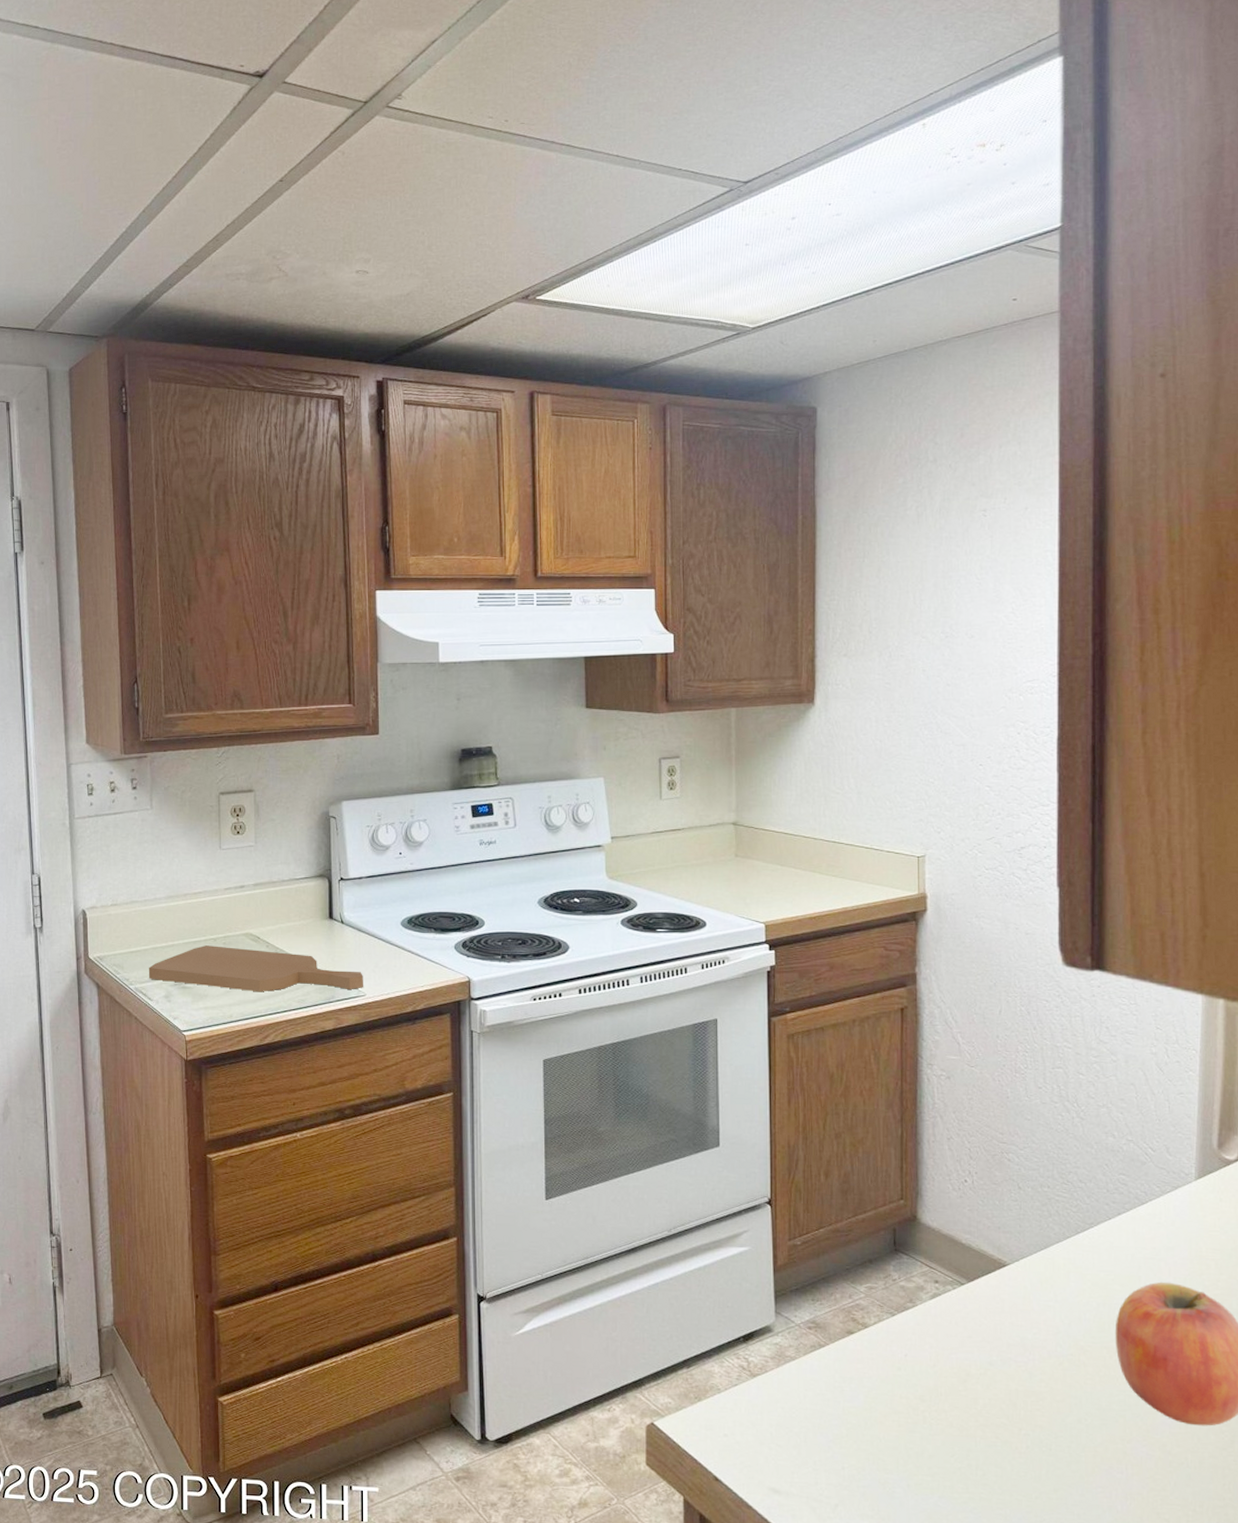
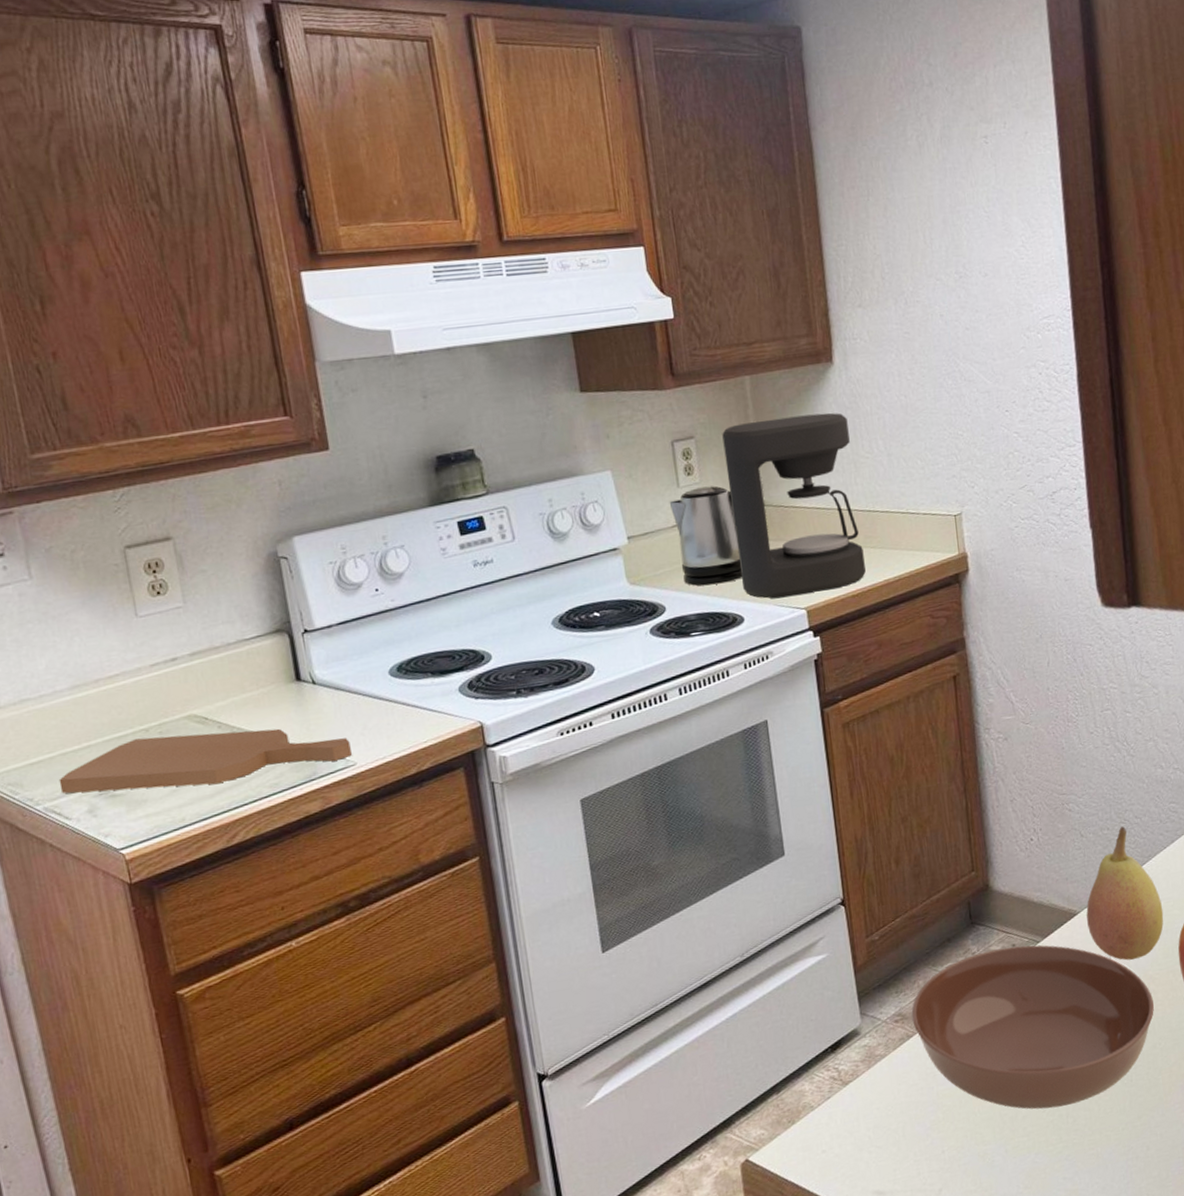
kettle: none [651,802,710,889] -> present [669,485,743,586]
coffee maker: none [705,748,825,910] -> present [722,412,866,599]
bowl: none [825,1281,1082,1457] -> present [911,945,1154,1110]
fruit: none [1017,1188,1102,1325] -> present [1086,826,1164,960]

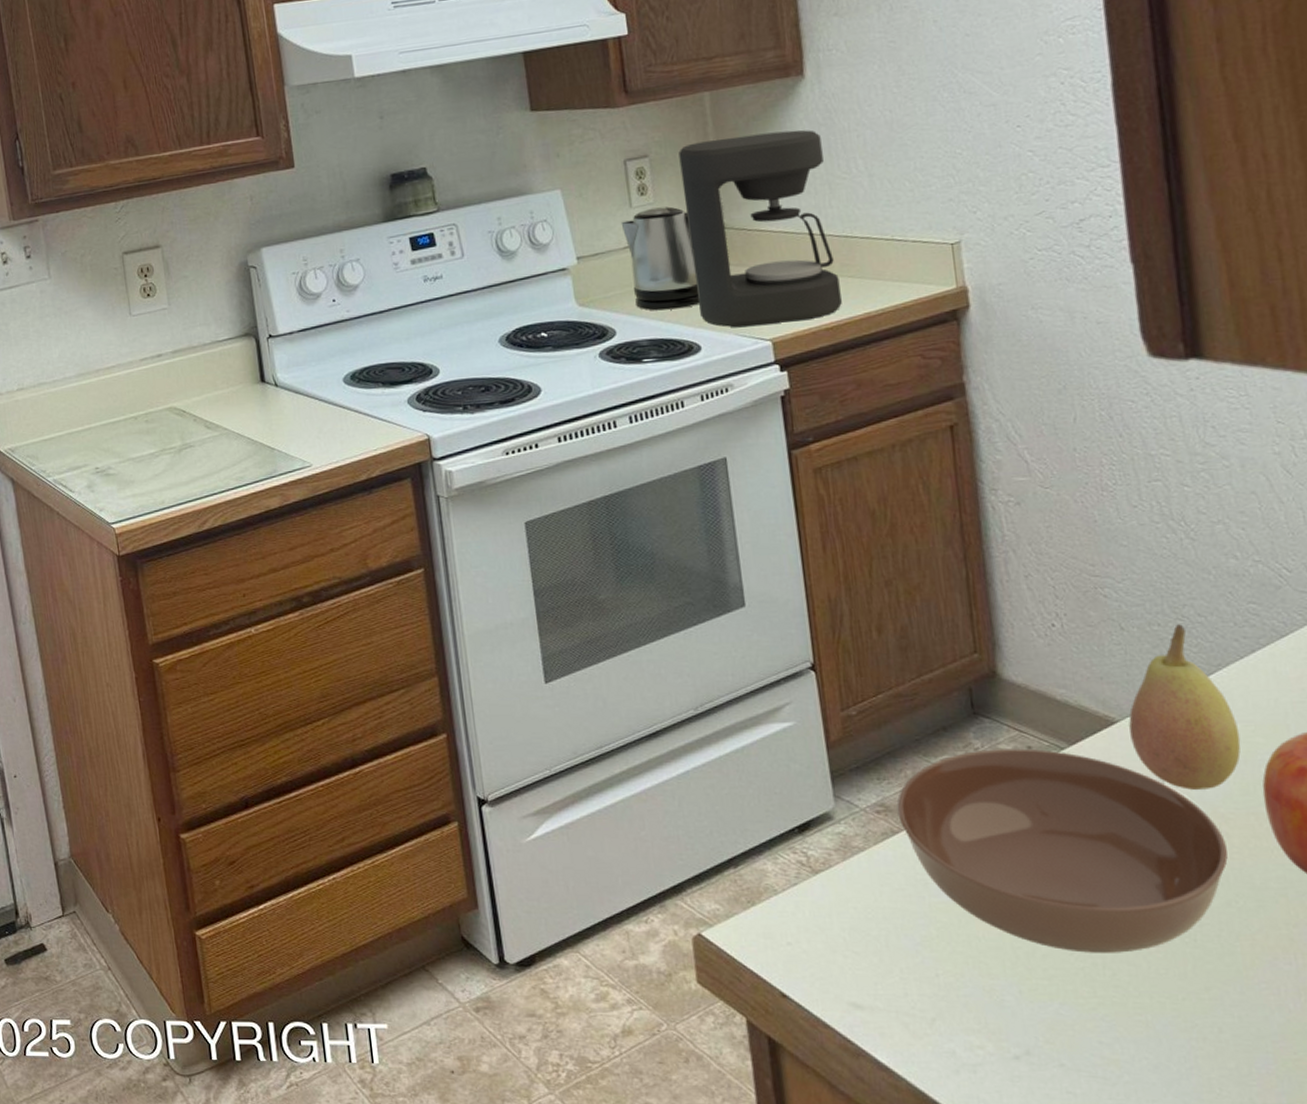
cutting board: present [58,728,352,794] -> none [65,424,308,473]

